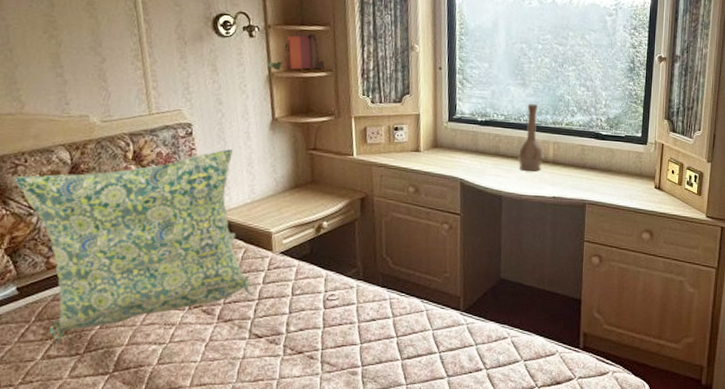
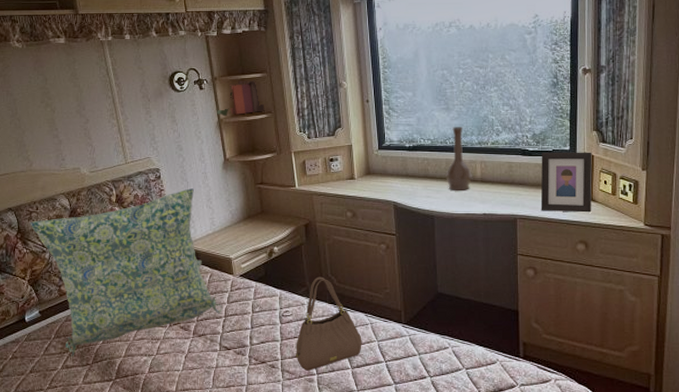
handbag: none [339,257,416,362] -> present [296,276,362,371]
picture frame: none [610,137,662,202] -> present [540,152,593,213]

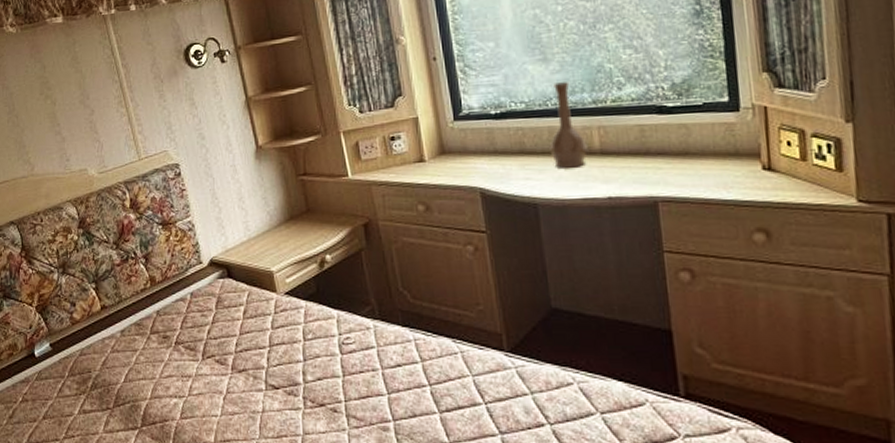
seat cushion: present [29,188,223,357] -> none [34,186,266,400]
books: present [217,80,265,116] -> none [243,45,303,93]
handbag: present [296,276,362,371] -> none [362,291,452,416]
picture frame: present [540,152,593,213] -> none [686,102,772,189]

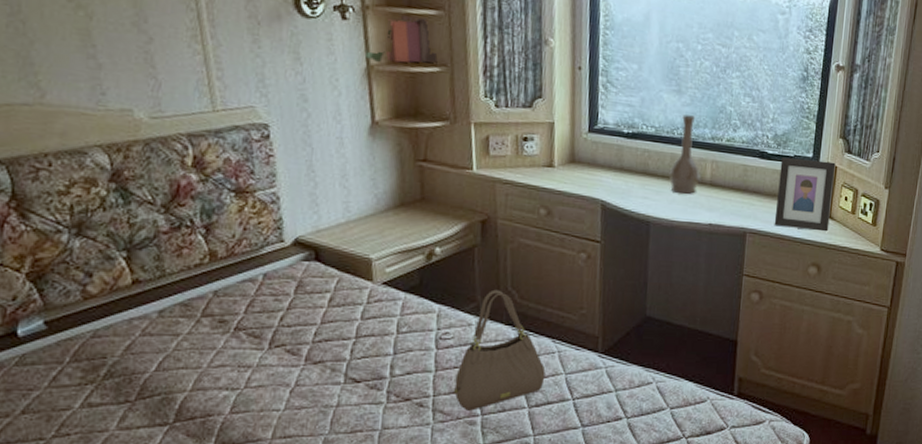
books: none [243,45,303,93] -> present [365,17,438,64]
handbag: none [362,291,452,416] -> present [454,289,546,411]
picture frame: none [686,102,772,189] -> present [774,157,836,232]

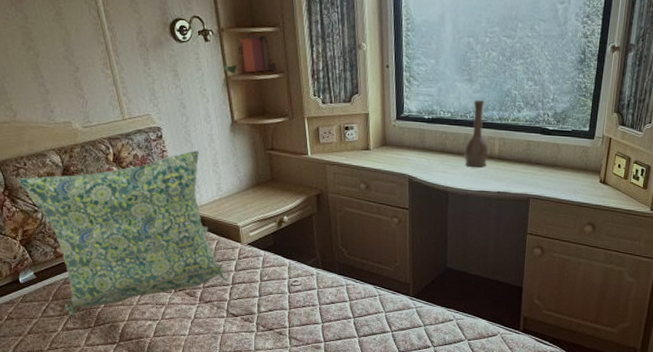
seat cushion: none [33,157,353,391] -> present [17,151,230,320]
handbag: present [454,289,546,411] -> none [304,248,370,339]
picture frame: present [774,157,836,232] -> none [554,132,610,196]

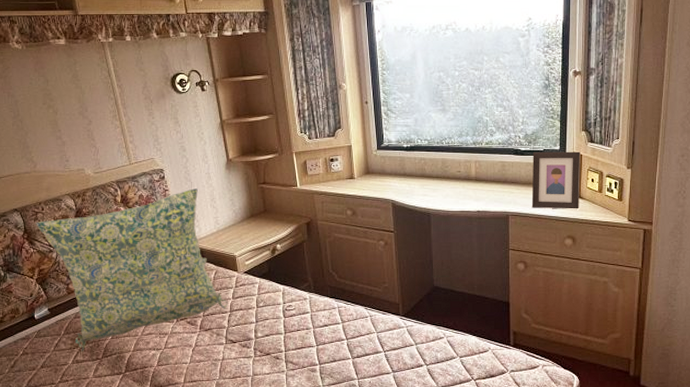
books: present [224,34,277,73] -> none [219,82,266,117]
vase: present [463,100,490,167] -> none [442,127,467,189]
picture frame: none [554,132,610,196] -> present [531,151,581,209]

